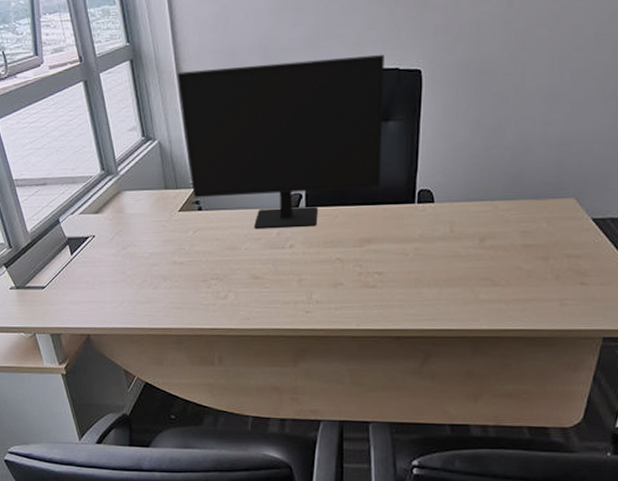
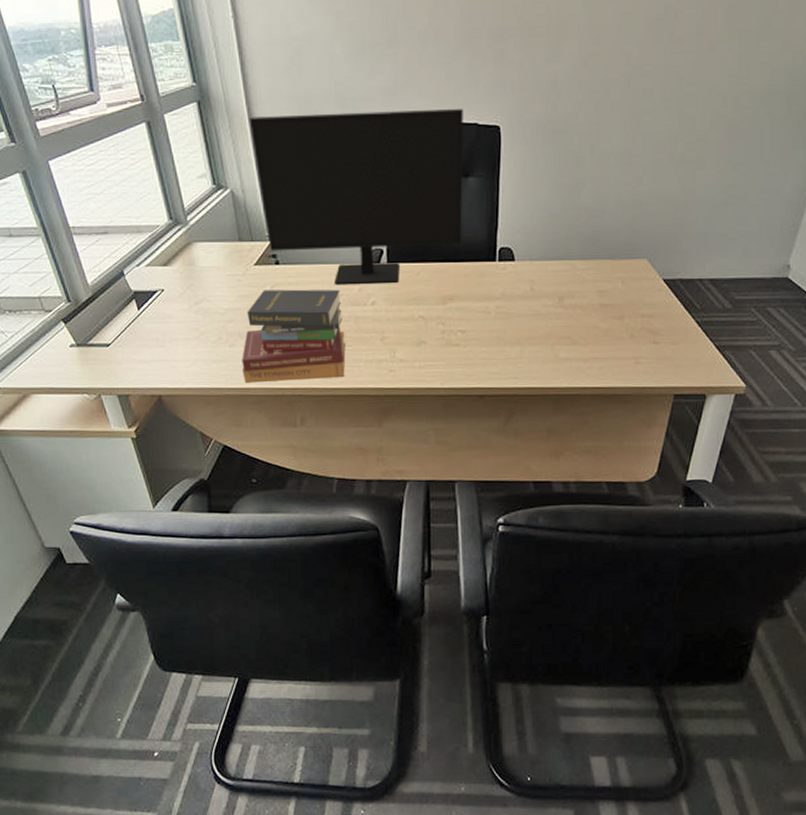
books: none [165,233,263,323] -> present [242,289,346,383]

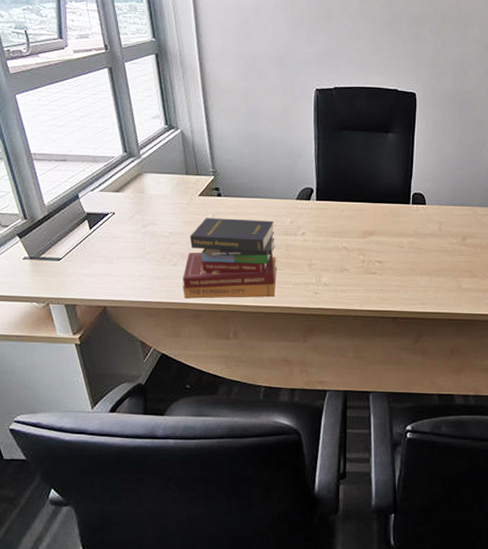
monitor: present [249,108,464,285] -> none [200,70,385,217]

